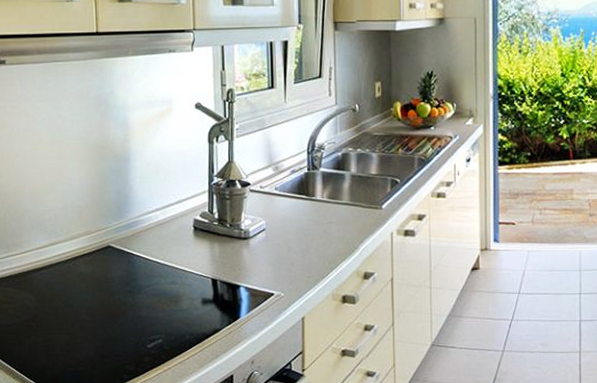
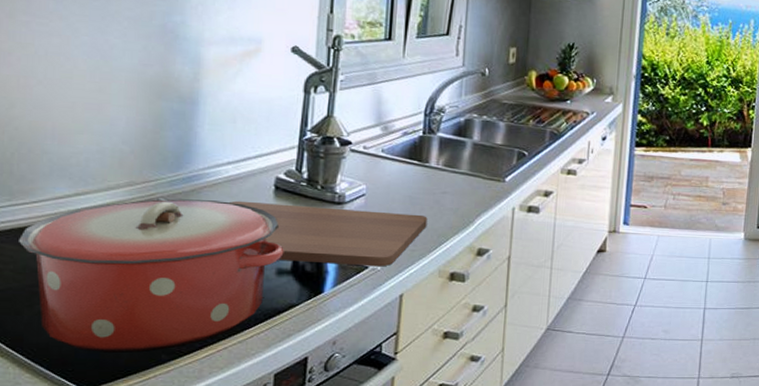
casserole: none [16,243,206,375] -> present [19,199,284,354]
cutting board: none [161,241,319,293] -> present [230,200,428,267]

